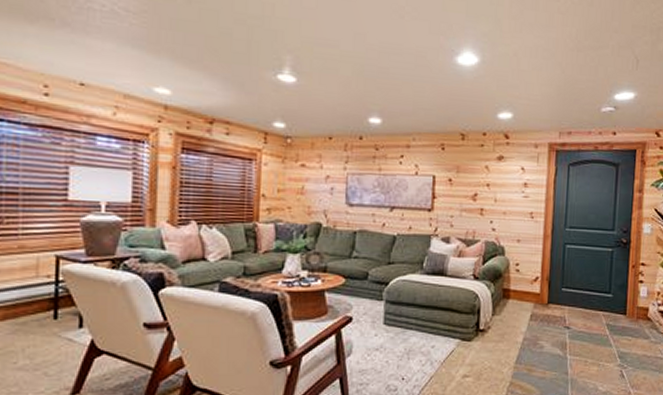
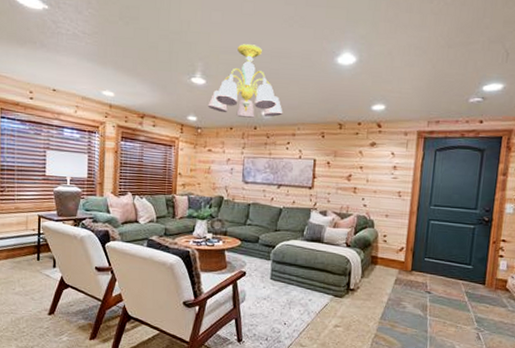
chandelier: none [299,35,395,126] -> present [207,44,283,118]

